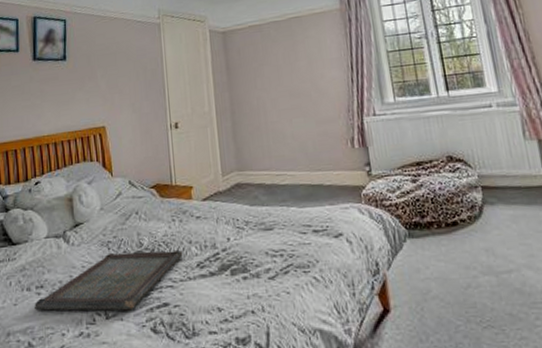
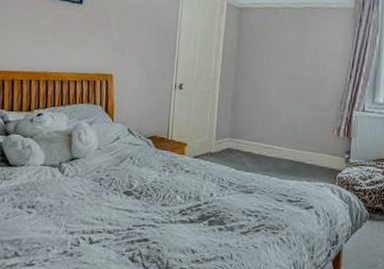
serving tray: present [35,250,183,311] -> none [24,188,169,240]

